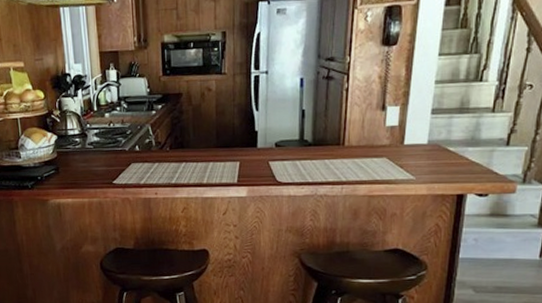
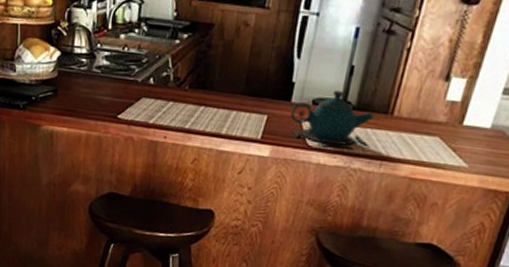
teapot: none [258,131,329,180] -> present [290,90,374,149]

